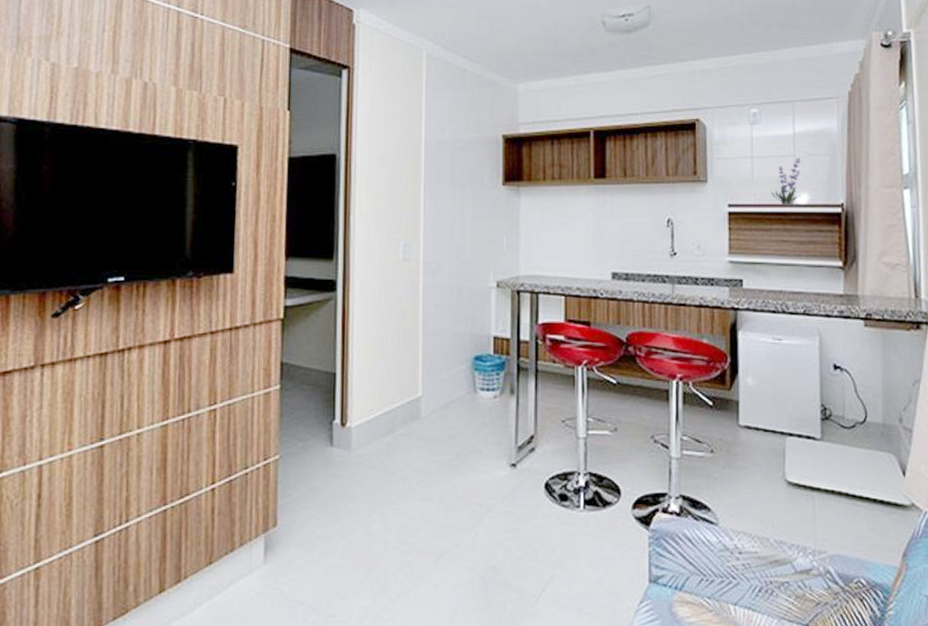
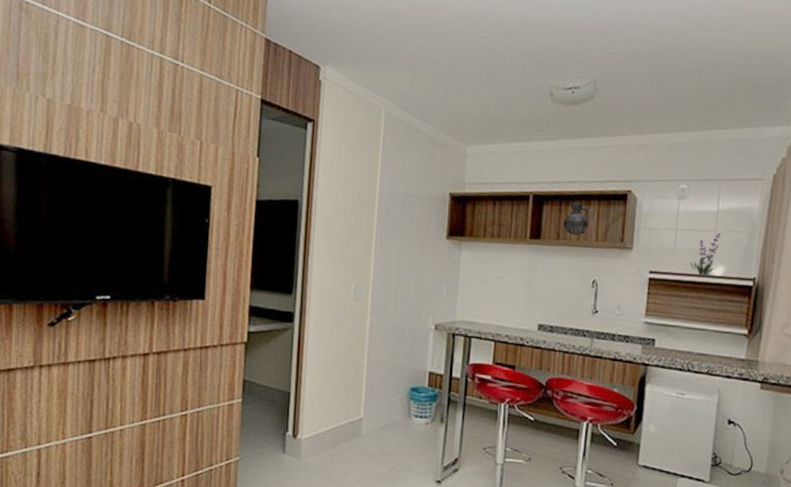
ceramic jug: none [630,136,657,171] -> present [563,202,589,235]

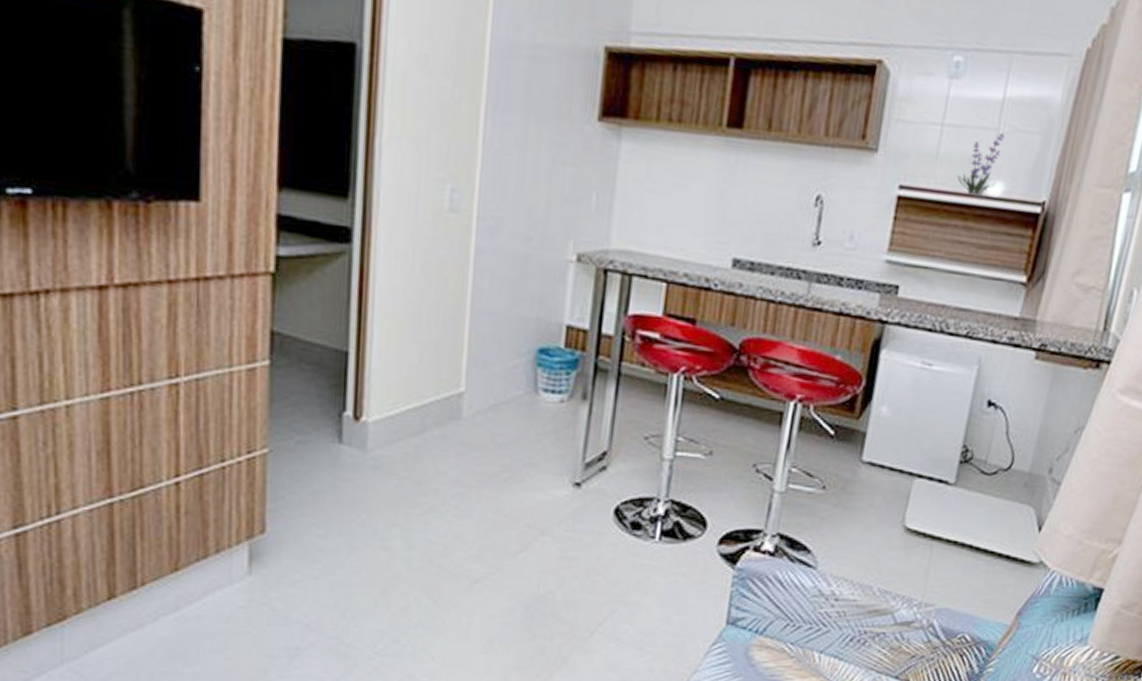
ceramic jug: present [563,202,589,235] -> none [778,73,818,126]

